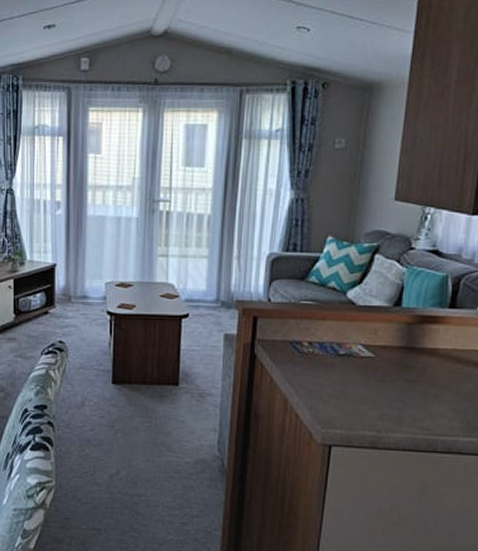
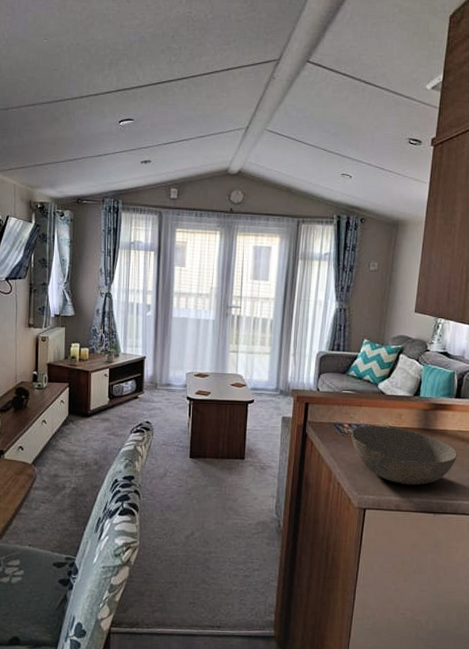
bowl: none [312,343,451,418] -> present [351,425,457,486]

